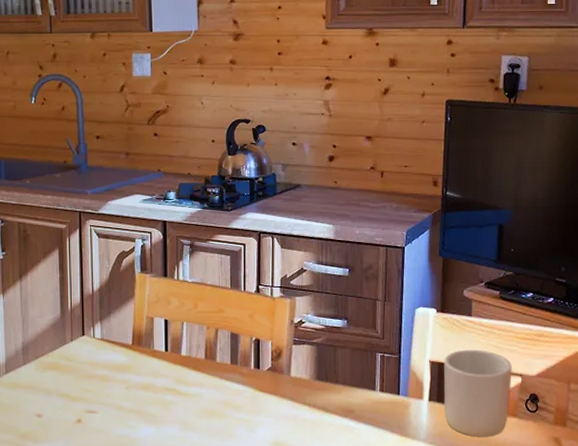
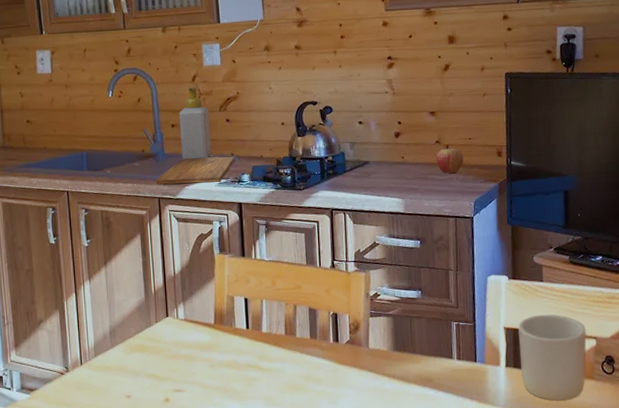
cutting board: none [77,171,162,199] -> present [155,156,235,185]
soap bottle: none [105,97,138,174] -> present [179,86,212,160]
fruit: none [369,172,398,201] -> present [436,145,464,173]

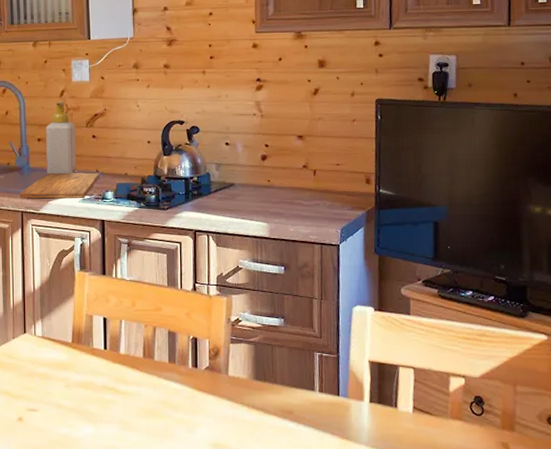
fruit: present [436,145,464,173] -> none [302,170,331,199]
mug: present [518,314,587,401] -> none [384,349,455,441]

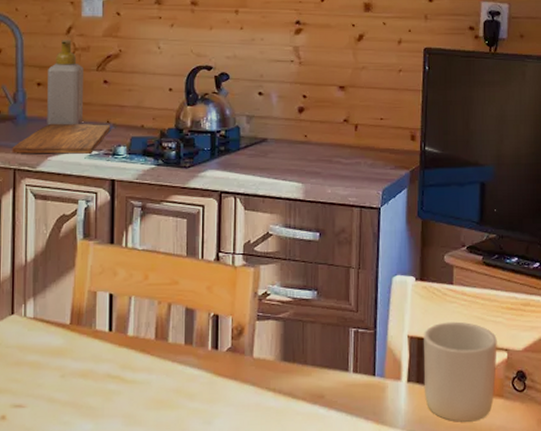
mug: none [384,349,455,441] -> present [423,321,497,422]

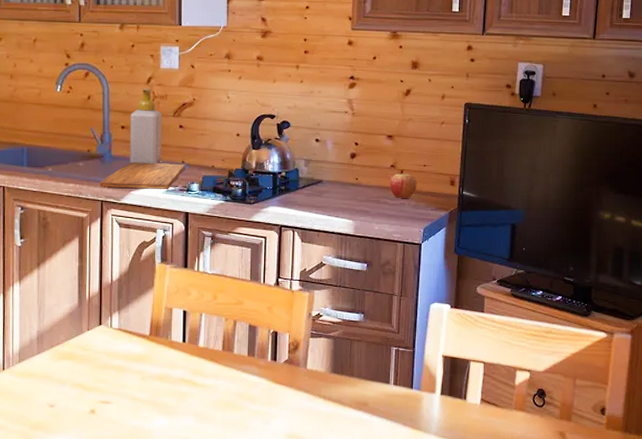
fruit: none [342,125,373,156] -> present [389,170,417,198]
mug: present [423,321,497,422] -> none [455,345,521,431]

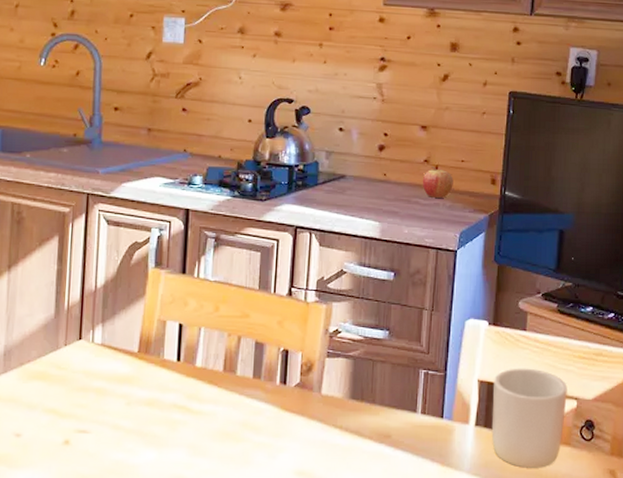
cutting board: present [99,162,186,189] -> none [86,149,188,182]
soap bottle: present [130,88,162,164] -> none [122,65,162,153]
mug: none [455,345,521,431] -> present [491,368,567,468]

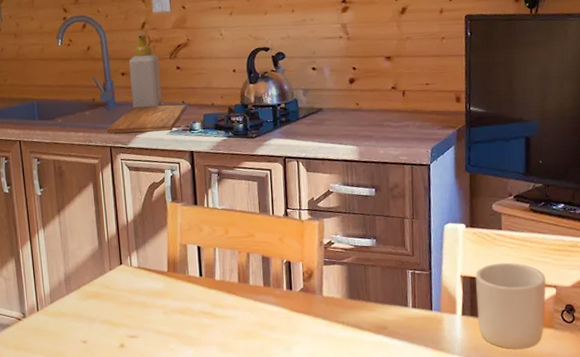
cutting board: none [86,149,188,182] -> present [106,104,186,134]
soap bottle: none [122,65,162,153] -> present [129,34,163,109]
fruit: present [422,166,453,198] -> none [391,91,421,120]

